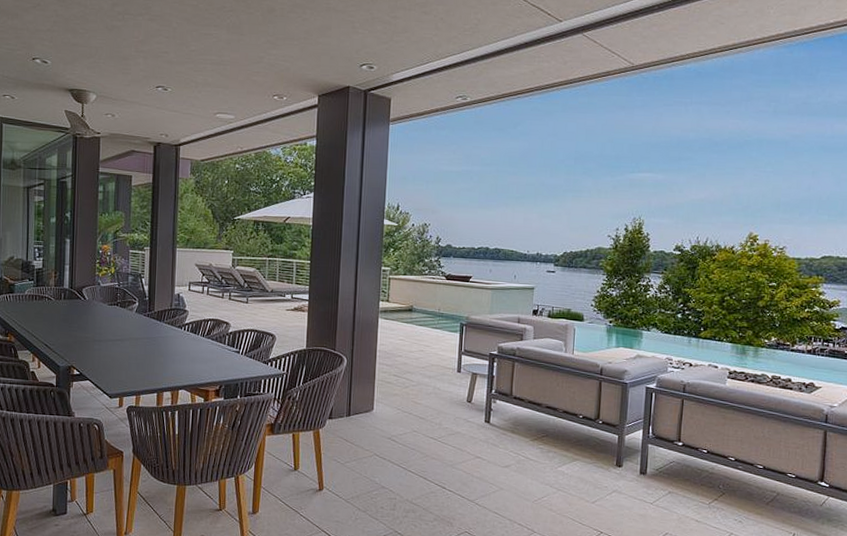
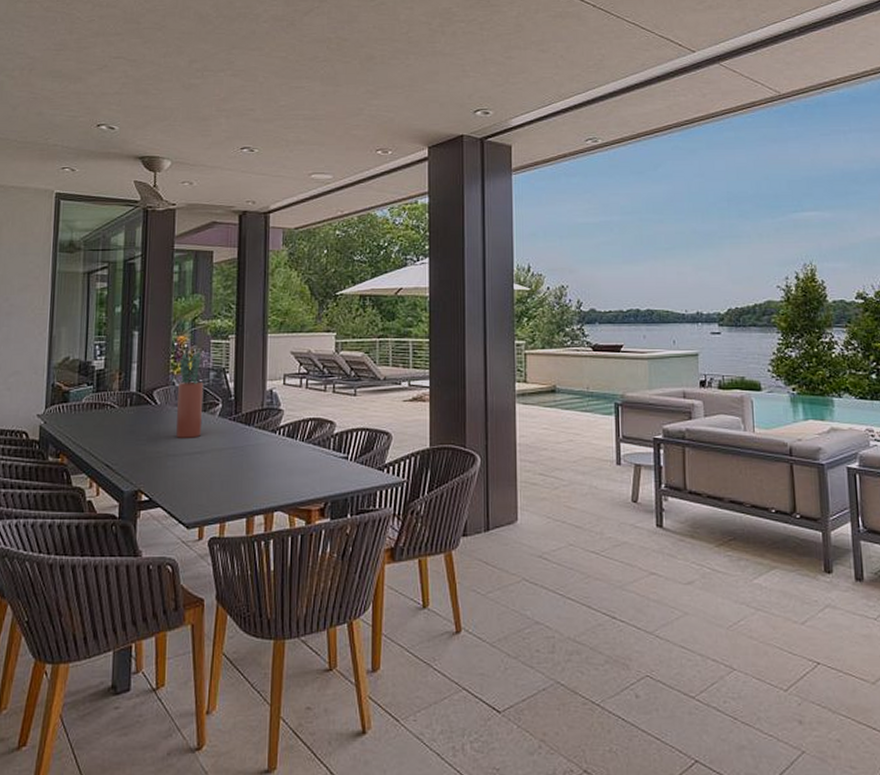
vase: none [101,256,124,329] -> present [176,348,204,440]

